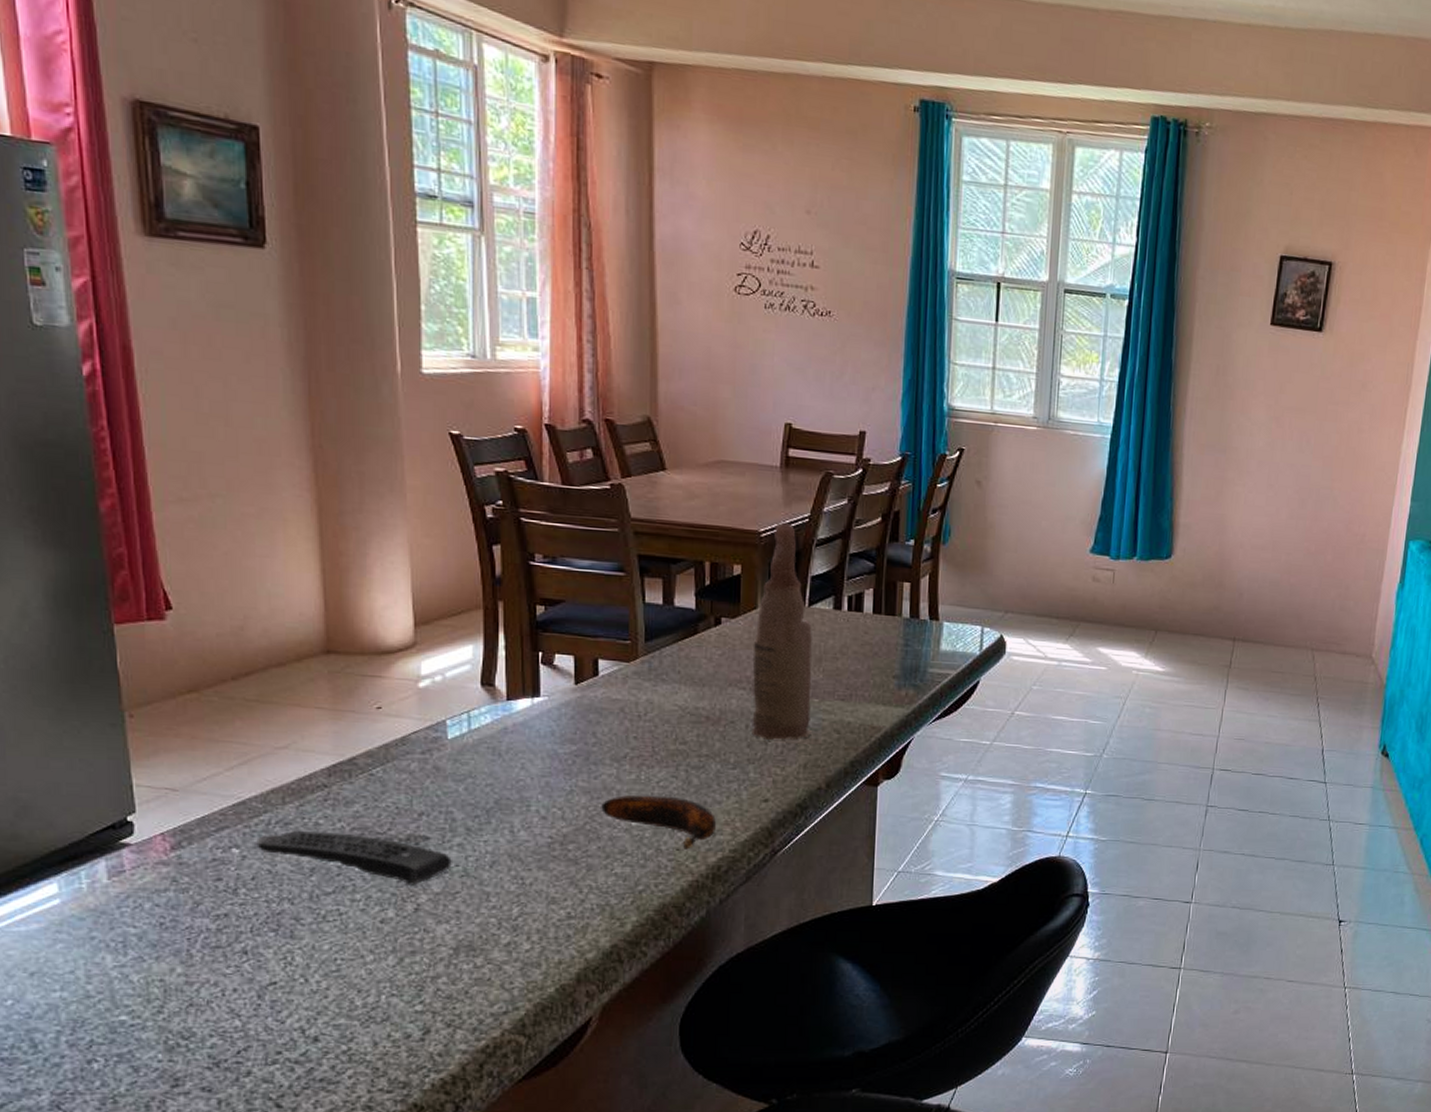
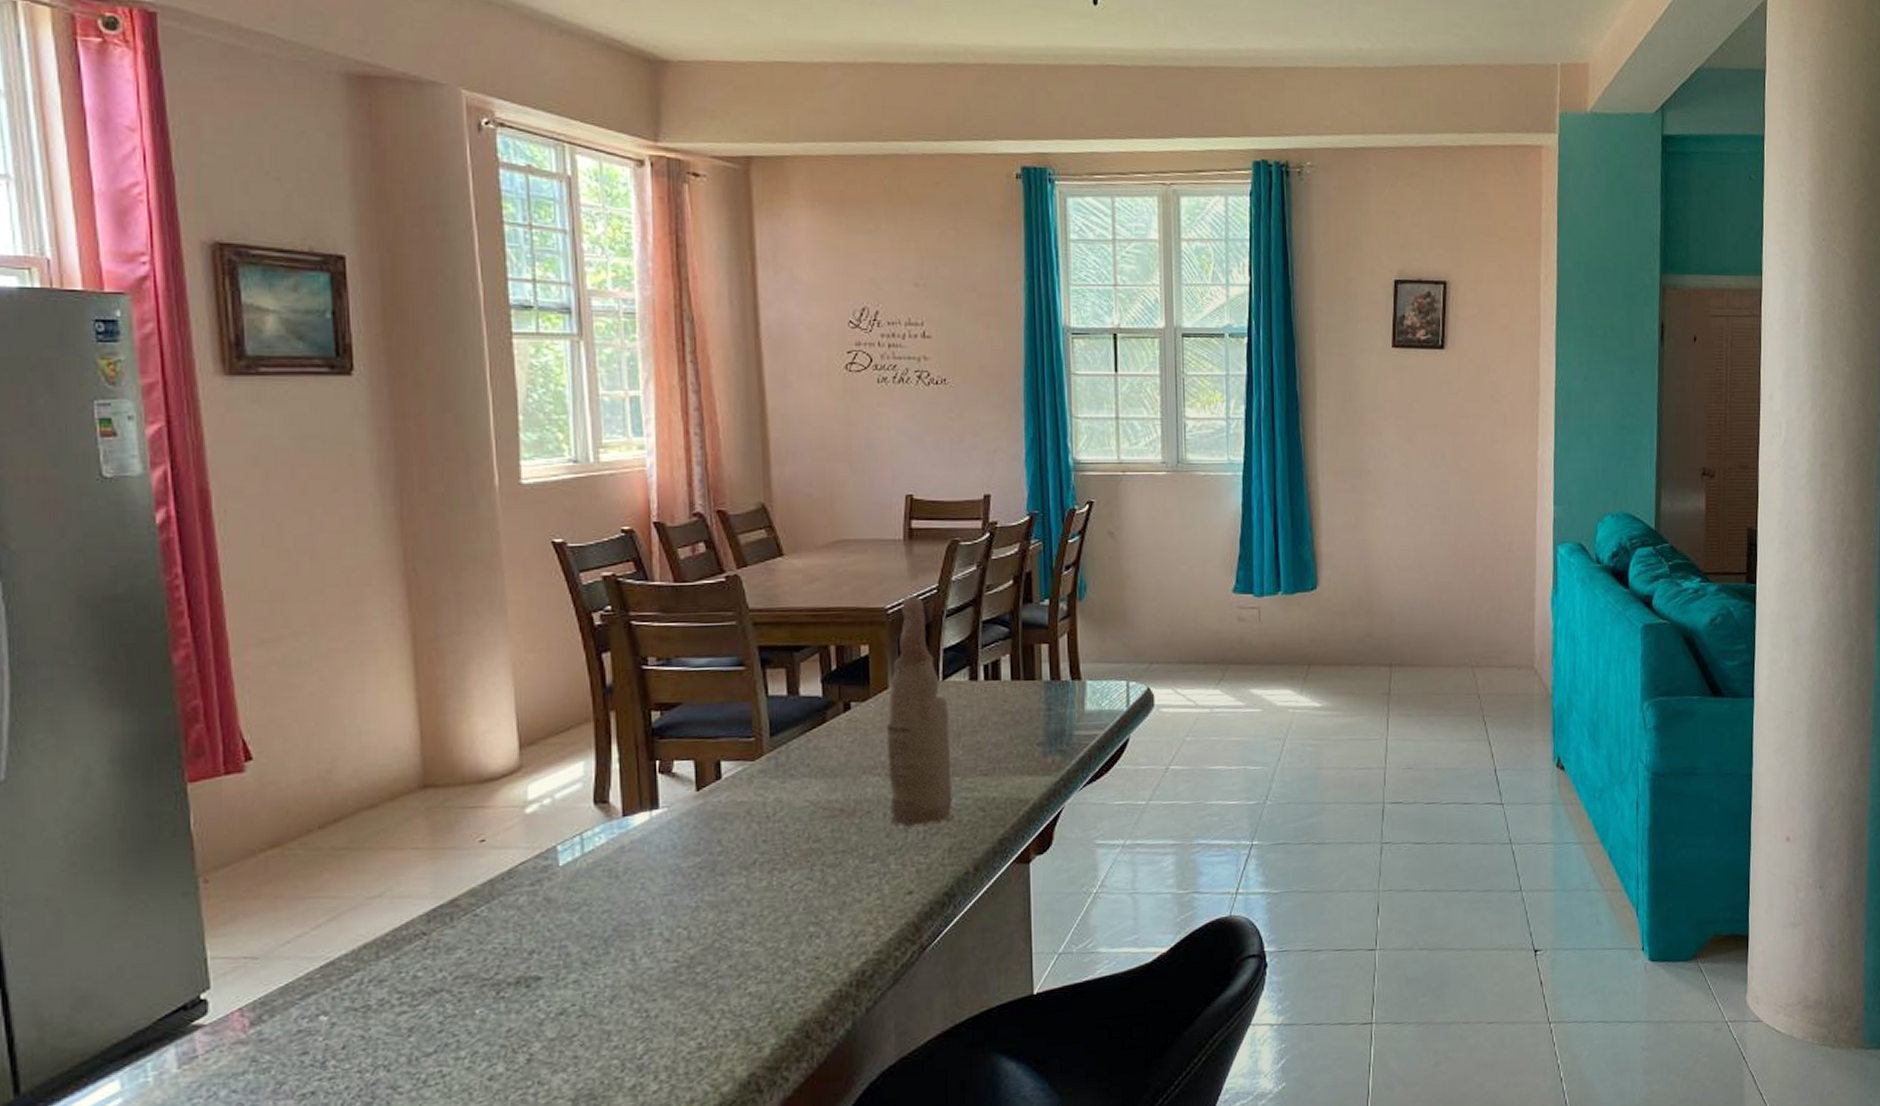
remote control: present [256,830,452,885] -> none [347,984,568,1034]
banana: present [601,794,716,850] -> none [730,900,857,957]

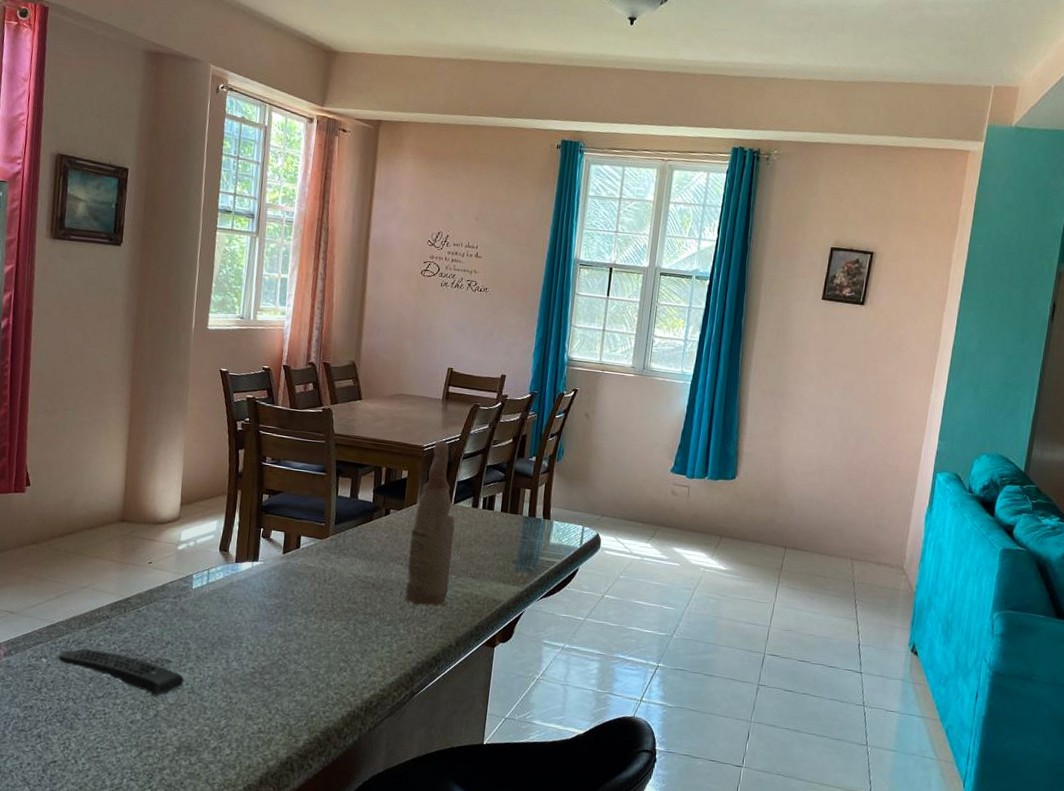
remote control: none [347,984,568,1034] -> present [58,648,184,697]

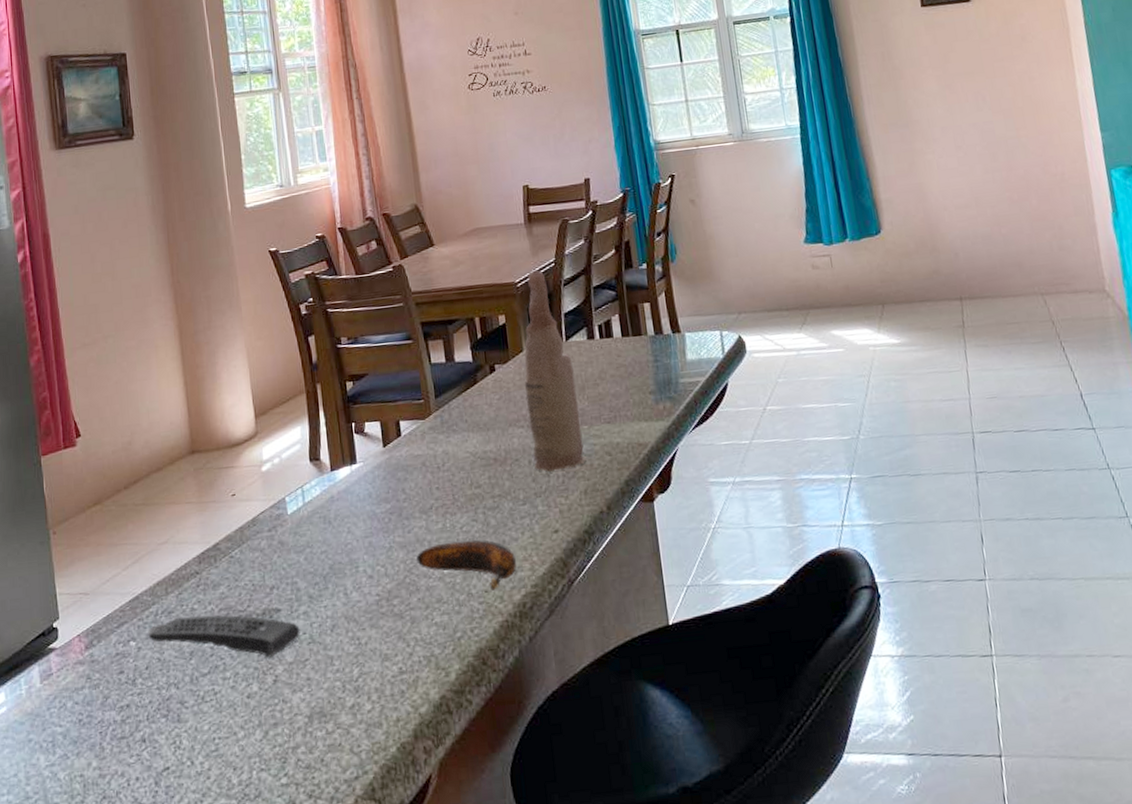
banana: none [291,640,372,686] -> present [416,539,516,591]

